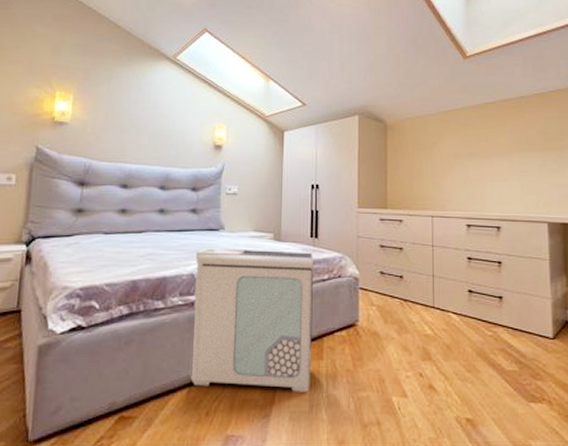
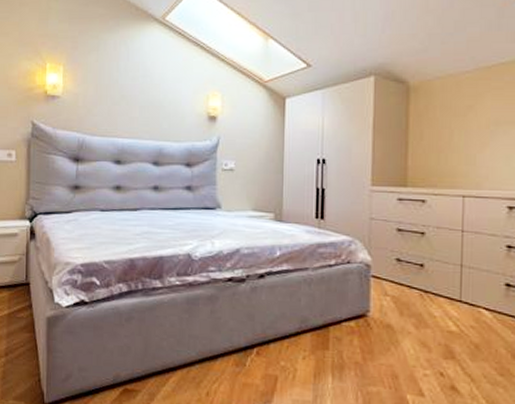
air purifier: present [189,248,313,392] -> none [189,227,319,382]

